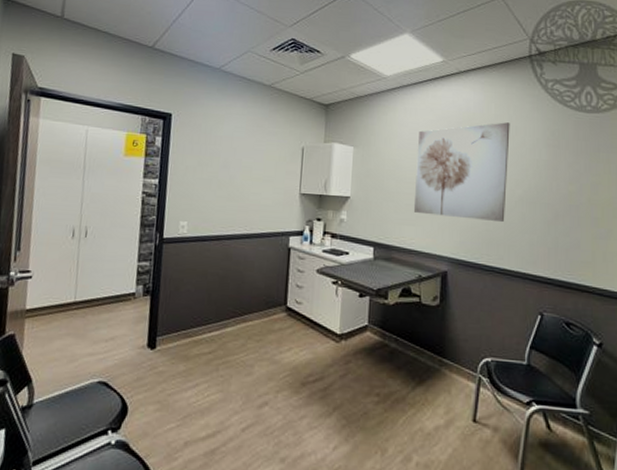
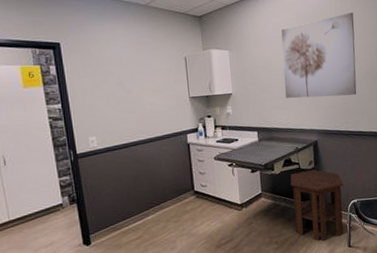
side table: none [405,307,476,405] -> present [290,169,344,241]

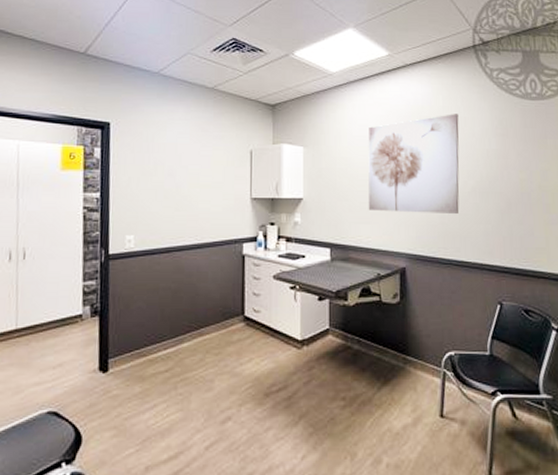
side table: present [290,169,344,241] -> none [367,305,438,404]

